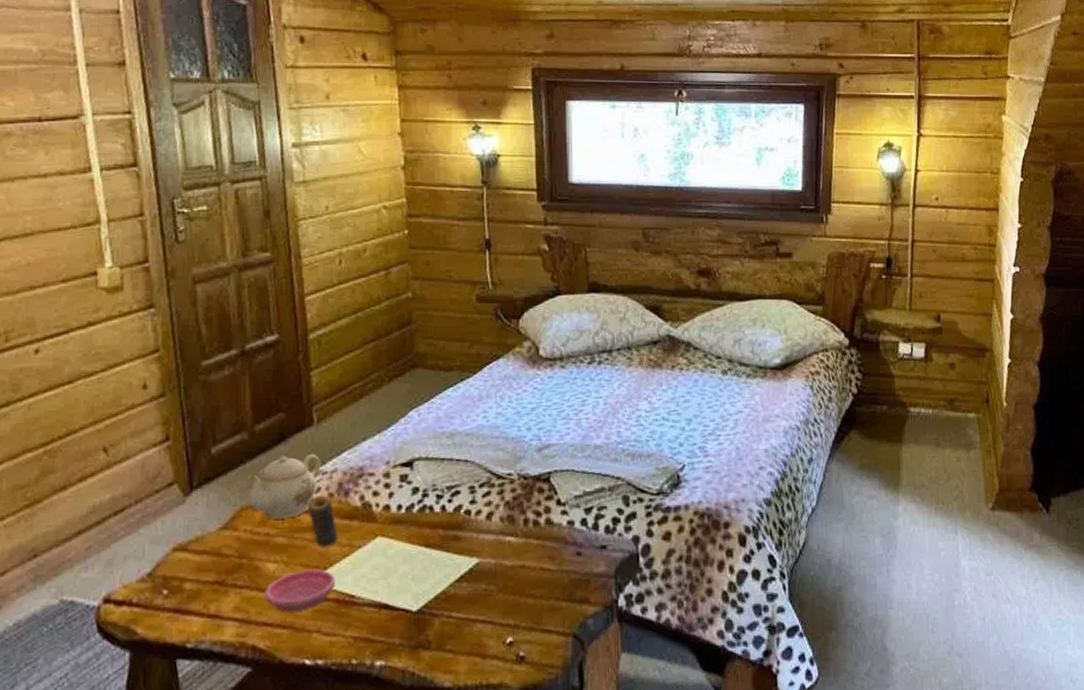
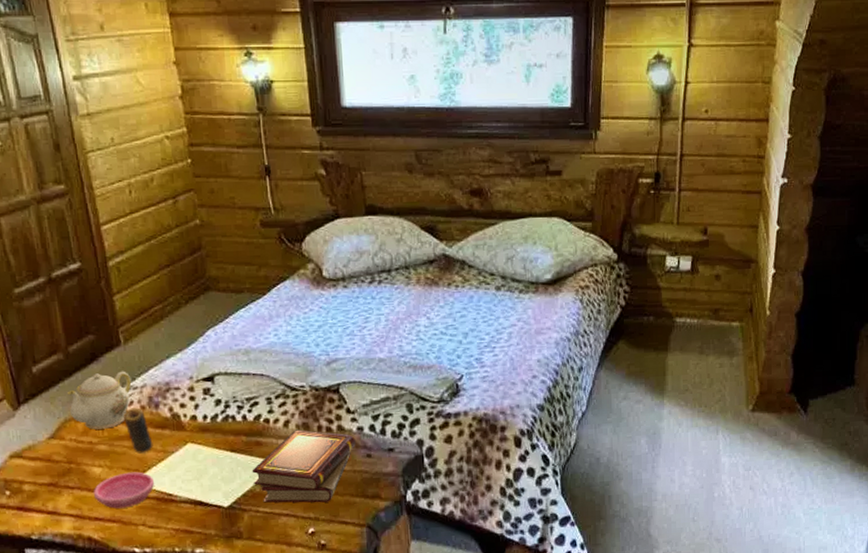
book set: none [447,522,565,608] -> present [252,429,356,503]

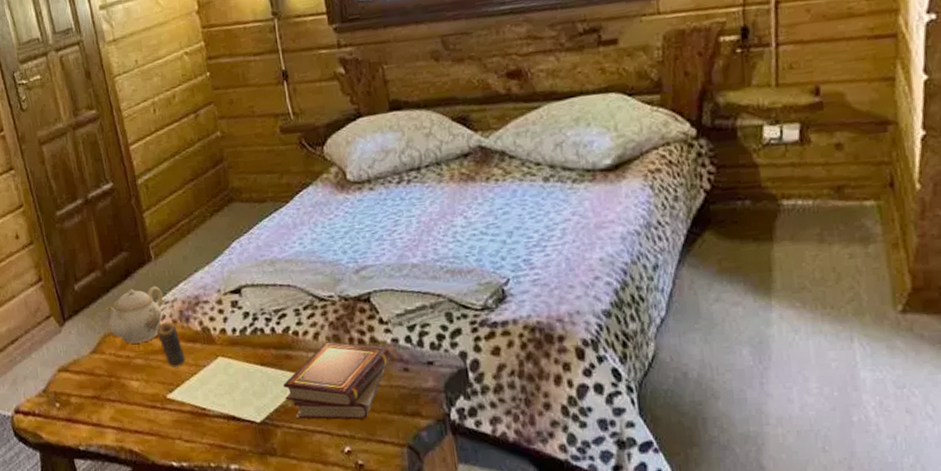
saucer: present [93,472,155,509] -> none [132,385,189,422]

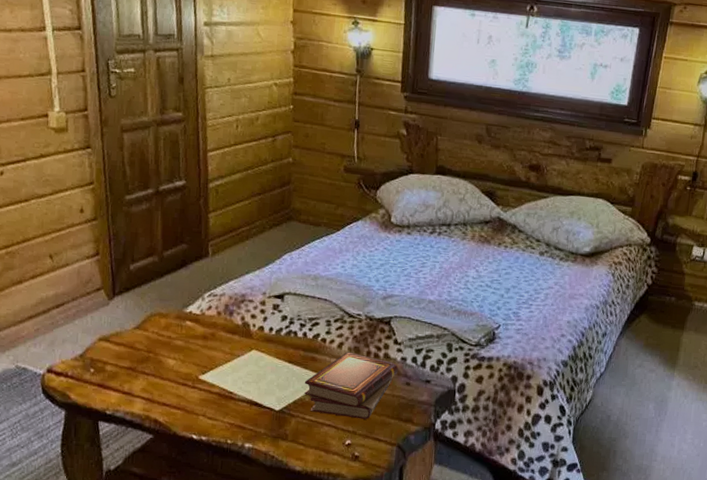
teapot: present [106,286,164,344] -> none [156,278,213,327]
candle: present [156,321,186,368] -> none [200,312,223,353]

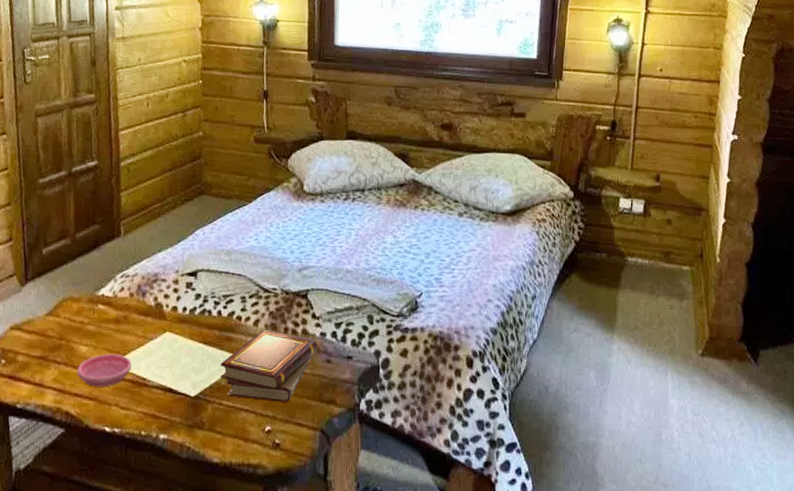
saucer: none [164,367,219,399] -> present [76,353,132,387]

